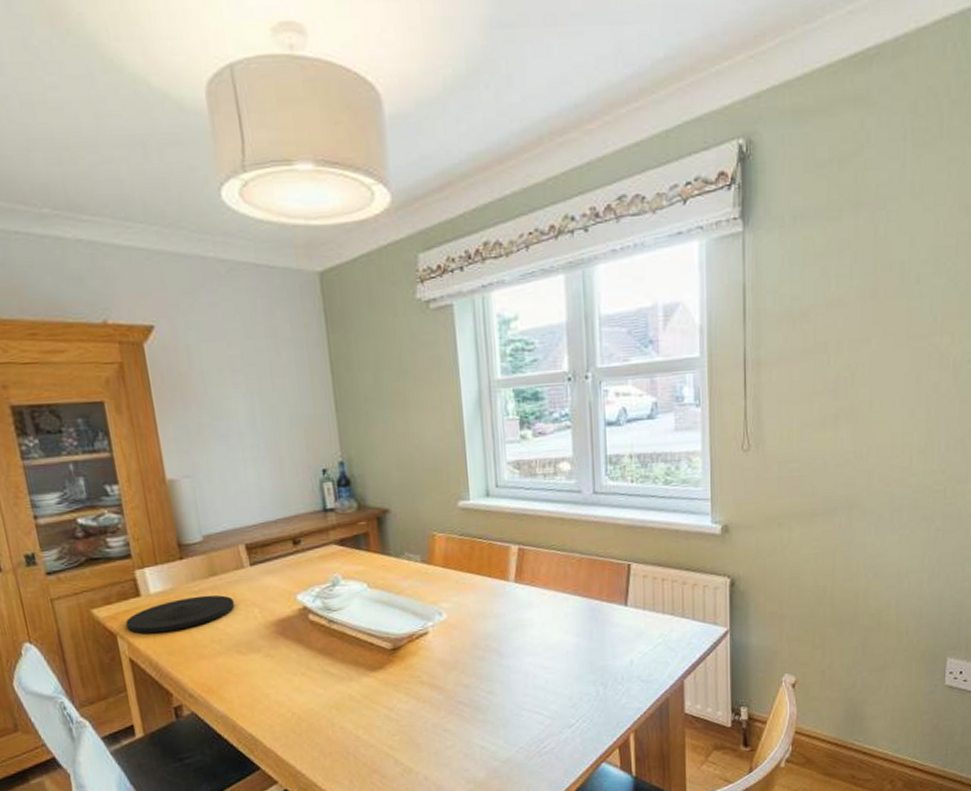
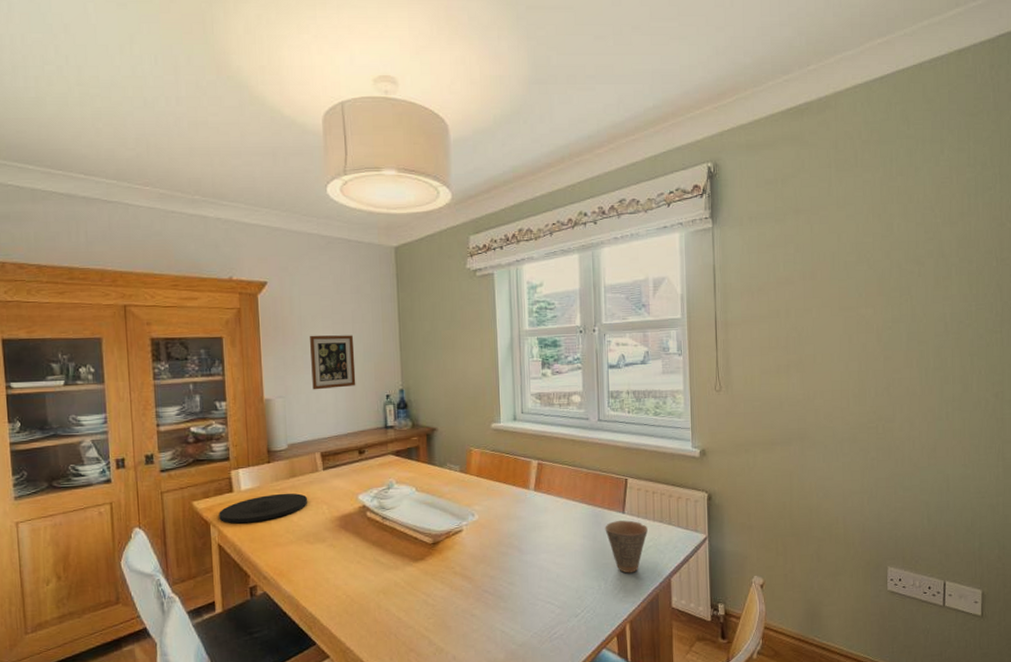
picture frame: none [217,393,283,467] -> present [310,335,356,390]
cup: none [603,613,656,676] -> present [605,520,648,573]

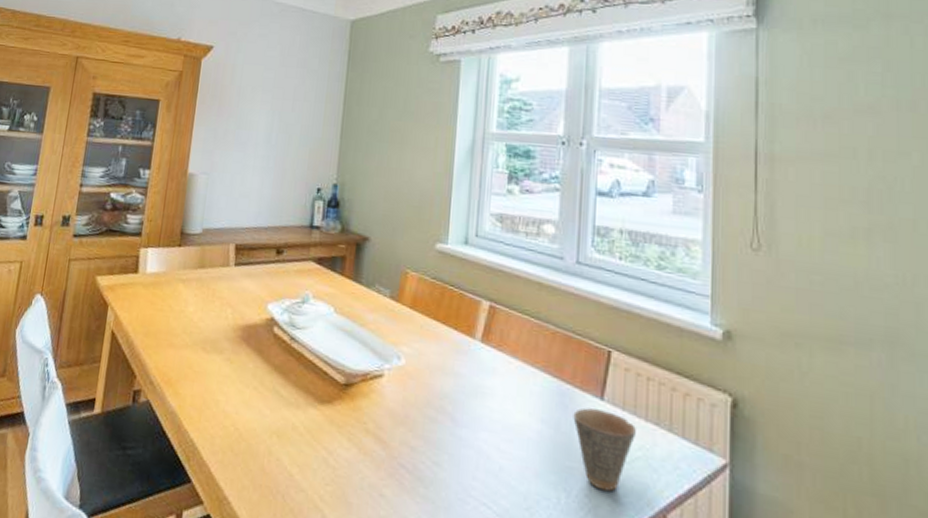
plate: present [219,493,308,524] -> none [118,283,213,314]
picture frame: present [310,335,356,390] -> none [239,108,291,173]

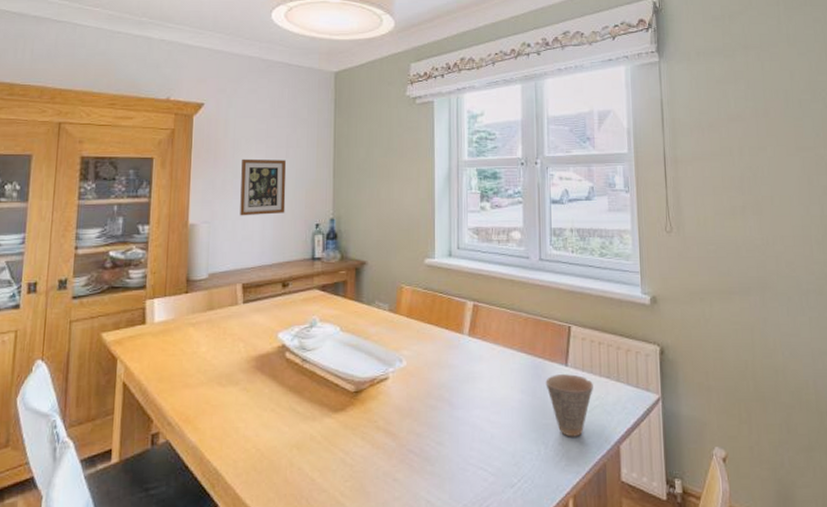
picture frame: none [239,108,291,173] -> present [240,158,287,216]

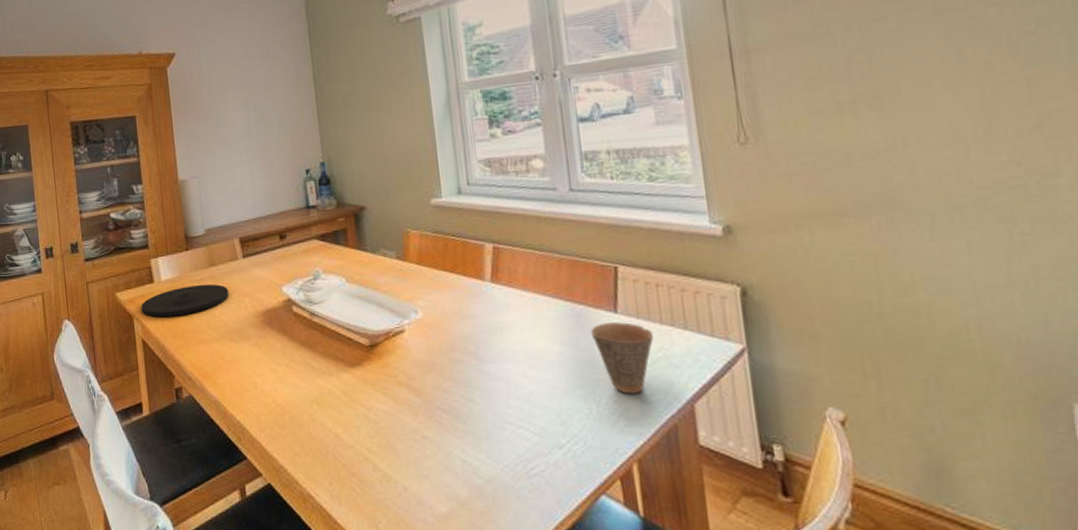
plate: none [127,327,224,360] -> present [141,284,229,318]
picture frame: present [240,158,287,216] -> none [221,103,273,168]

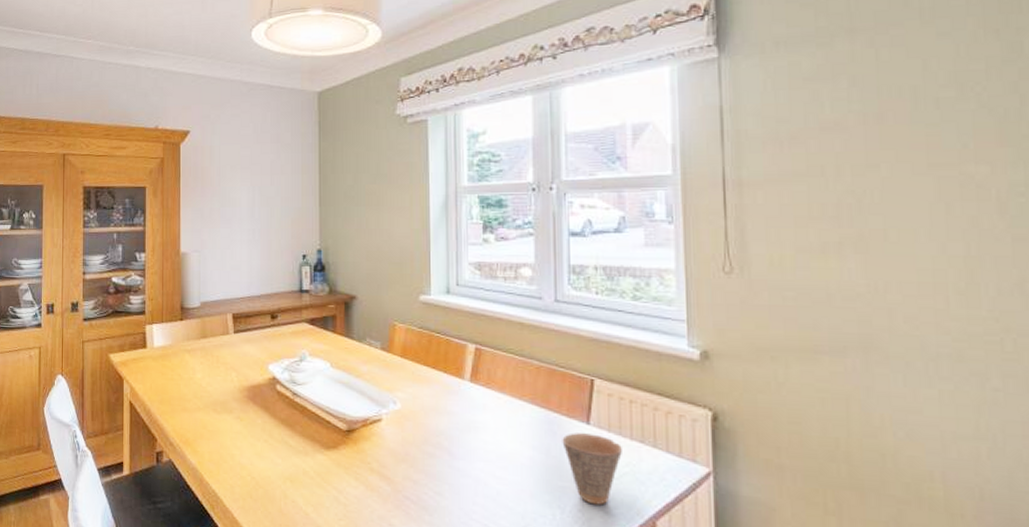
plate: present [141,284,229,318] -> none [132,354,218,383]

